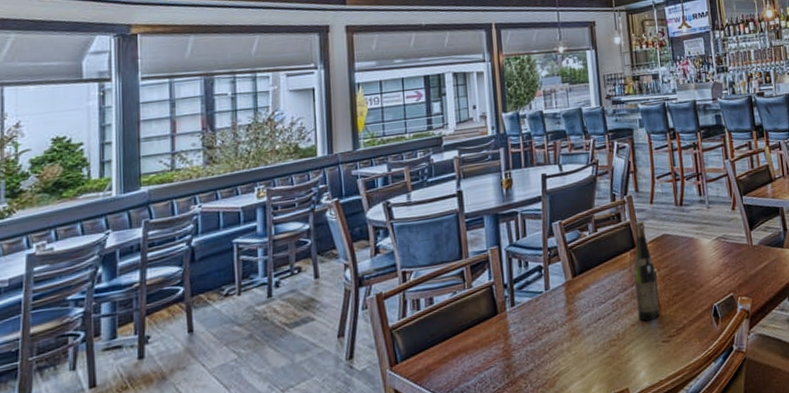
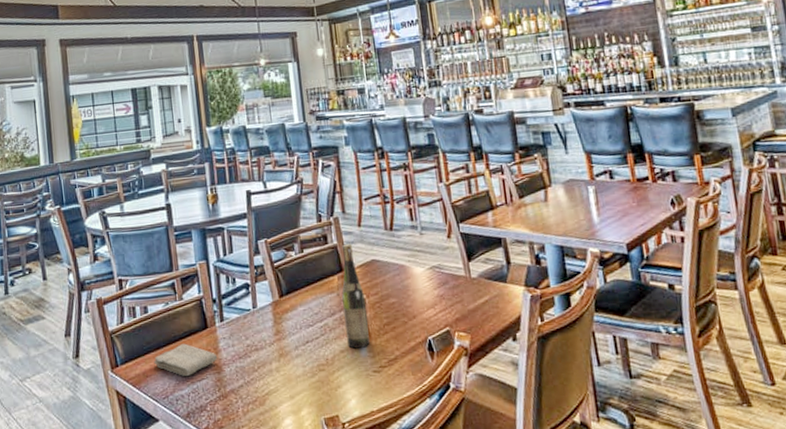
washcloth: none [438,332,508,367] -> present [154,343,218,376]

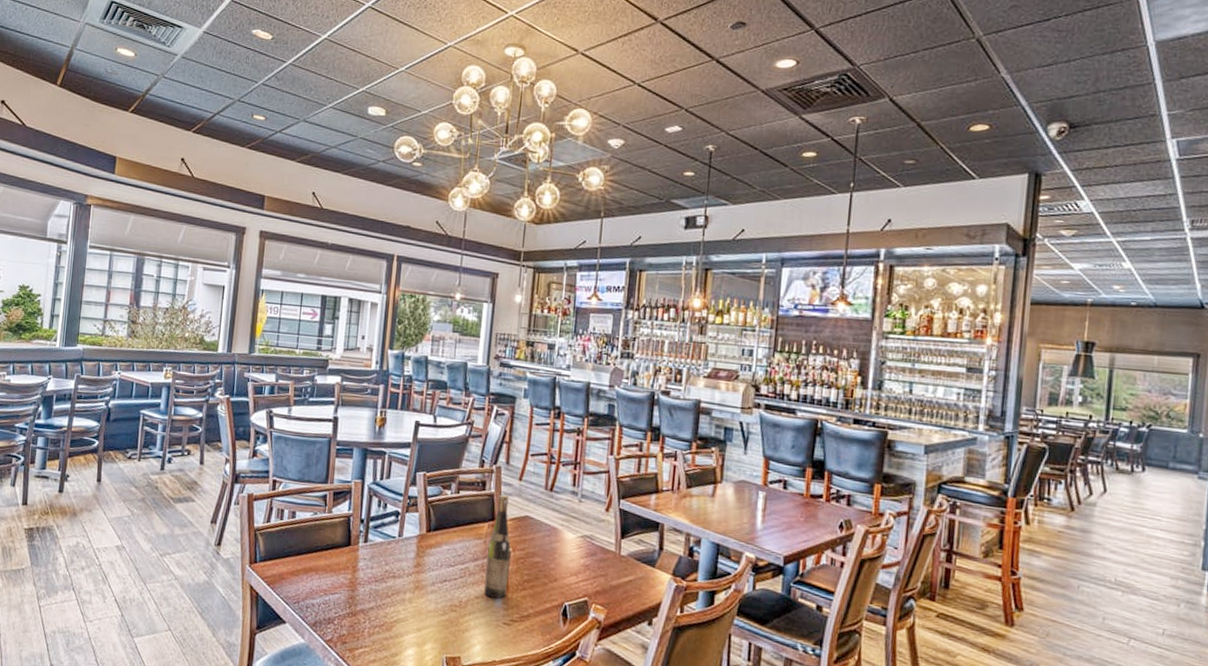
washcloth: present [154,343,218,376] -> none [291,555,355,587]

